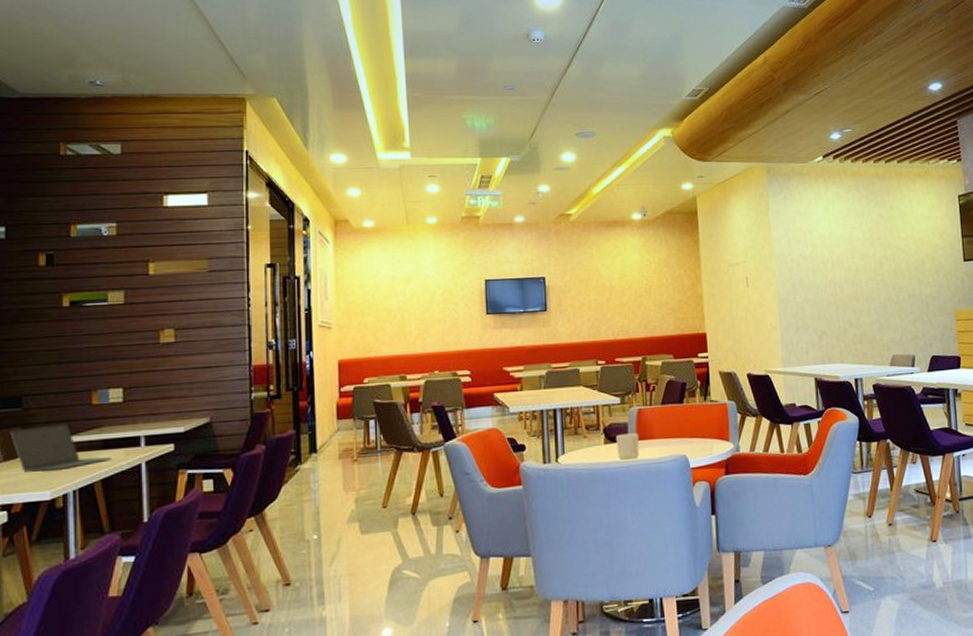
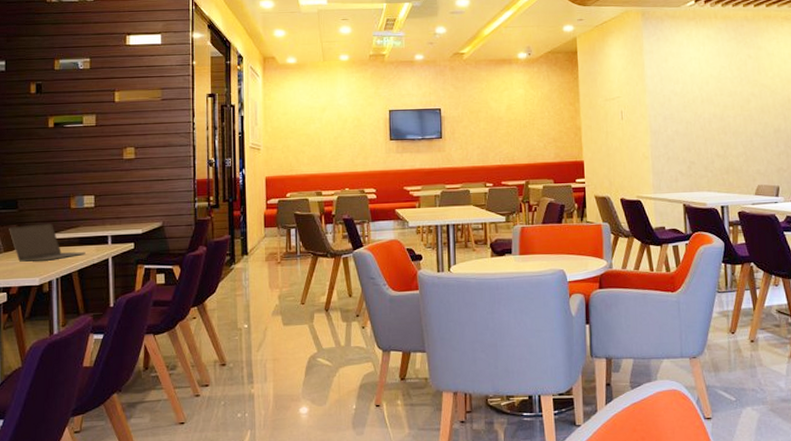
mug: present [615,433,639,460] -> none [501,248,522,272]

